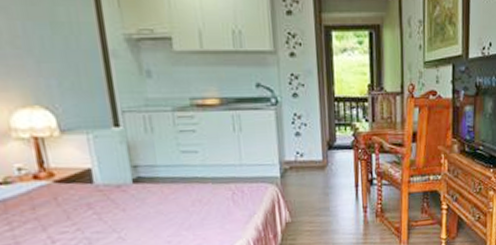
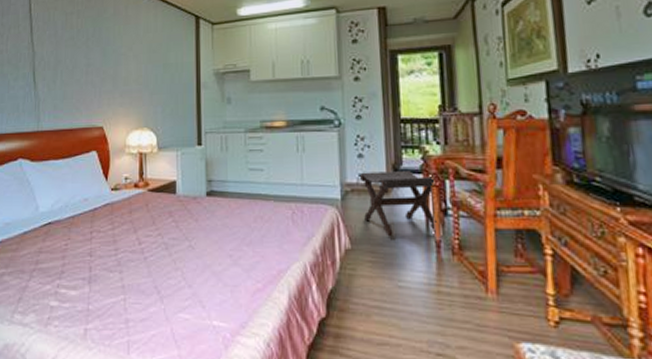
footstool: none [297,147,364,208] -> present [359,171,437,237]

